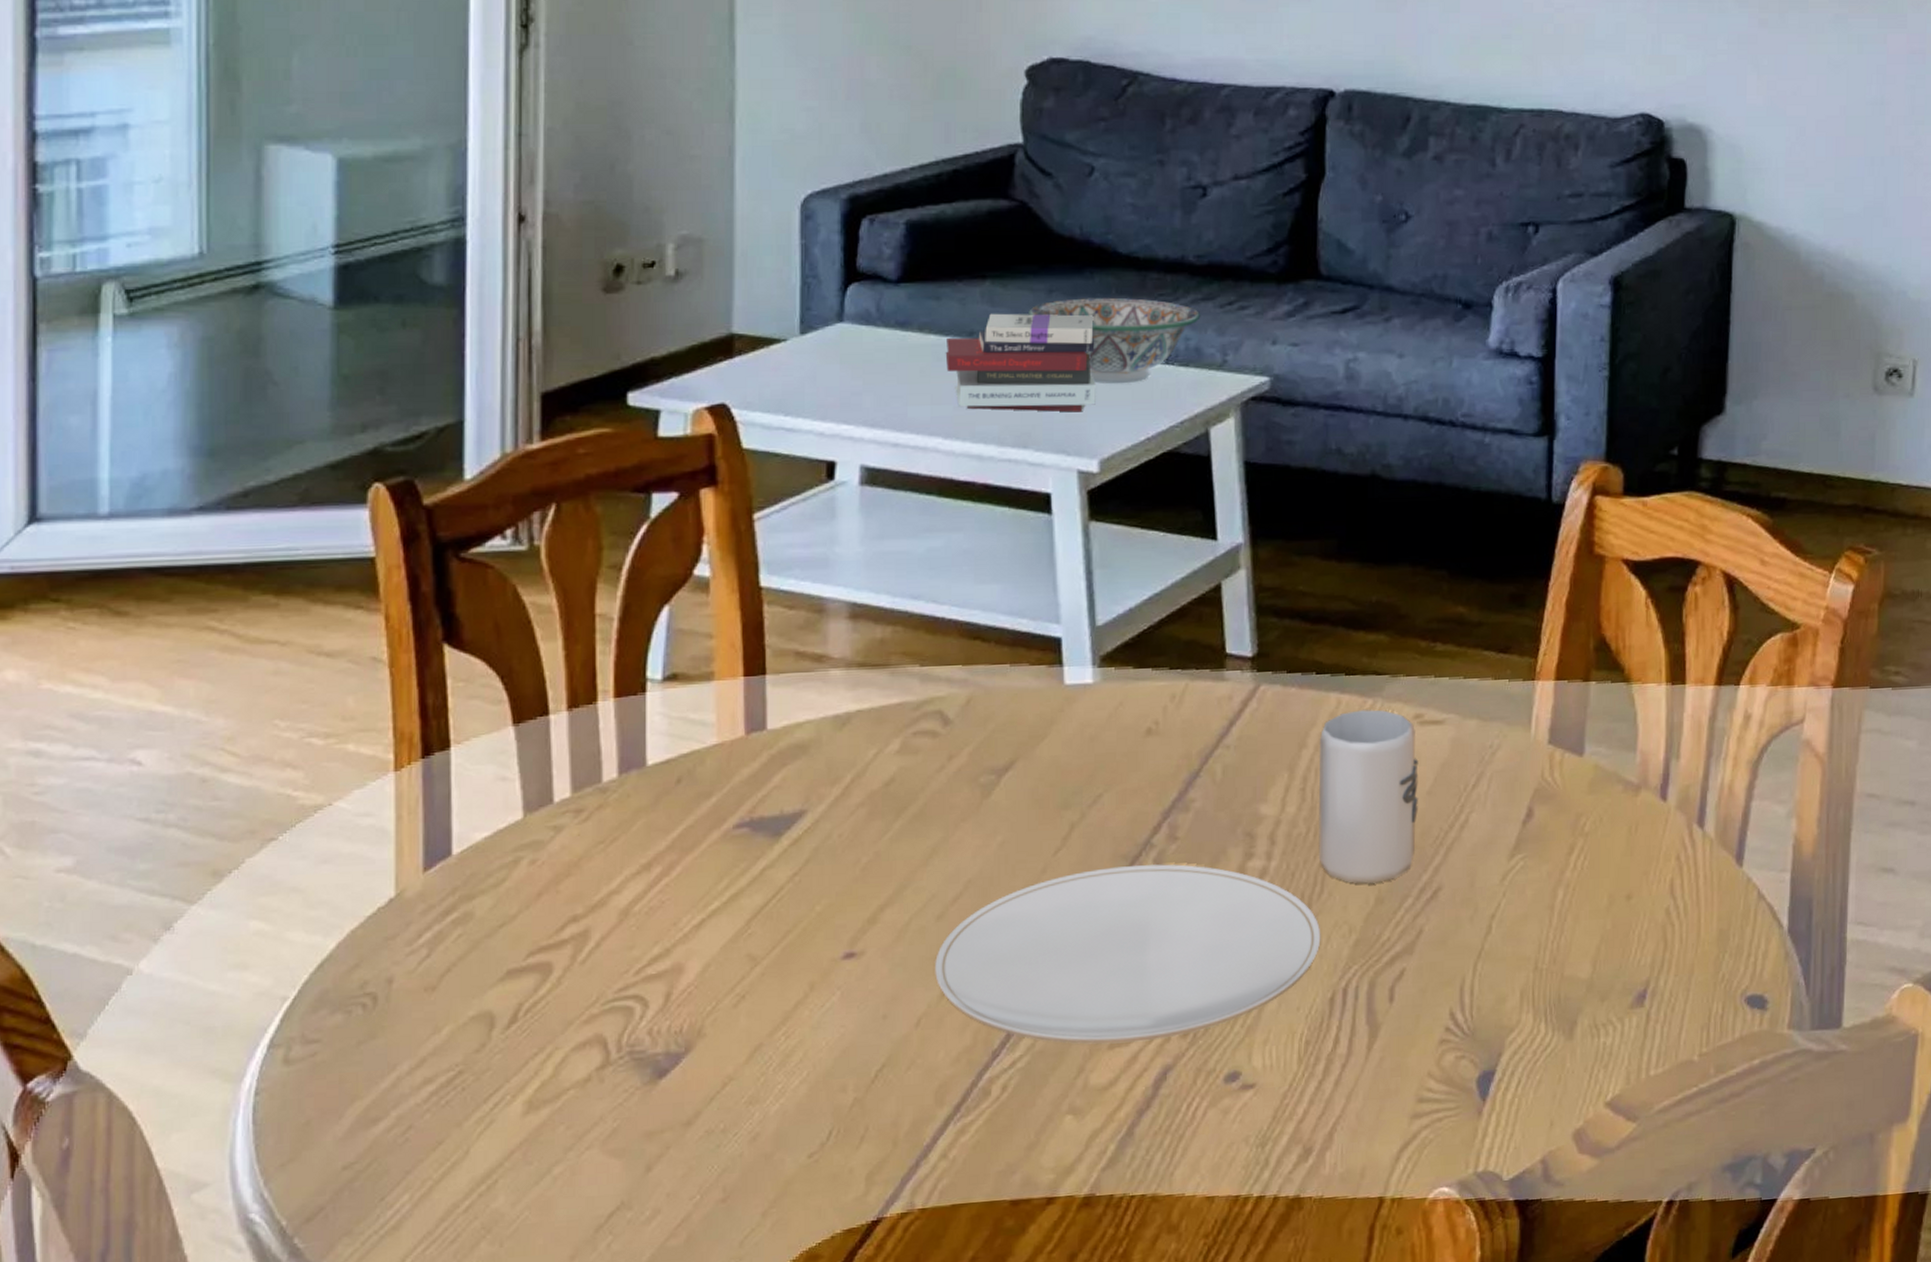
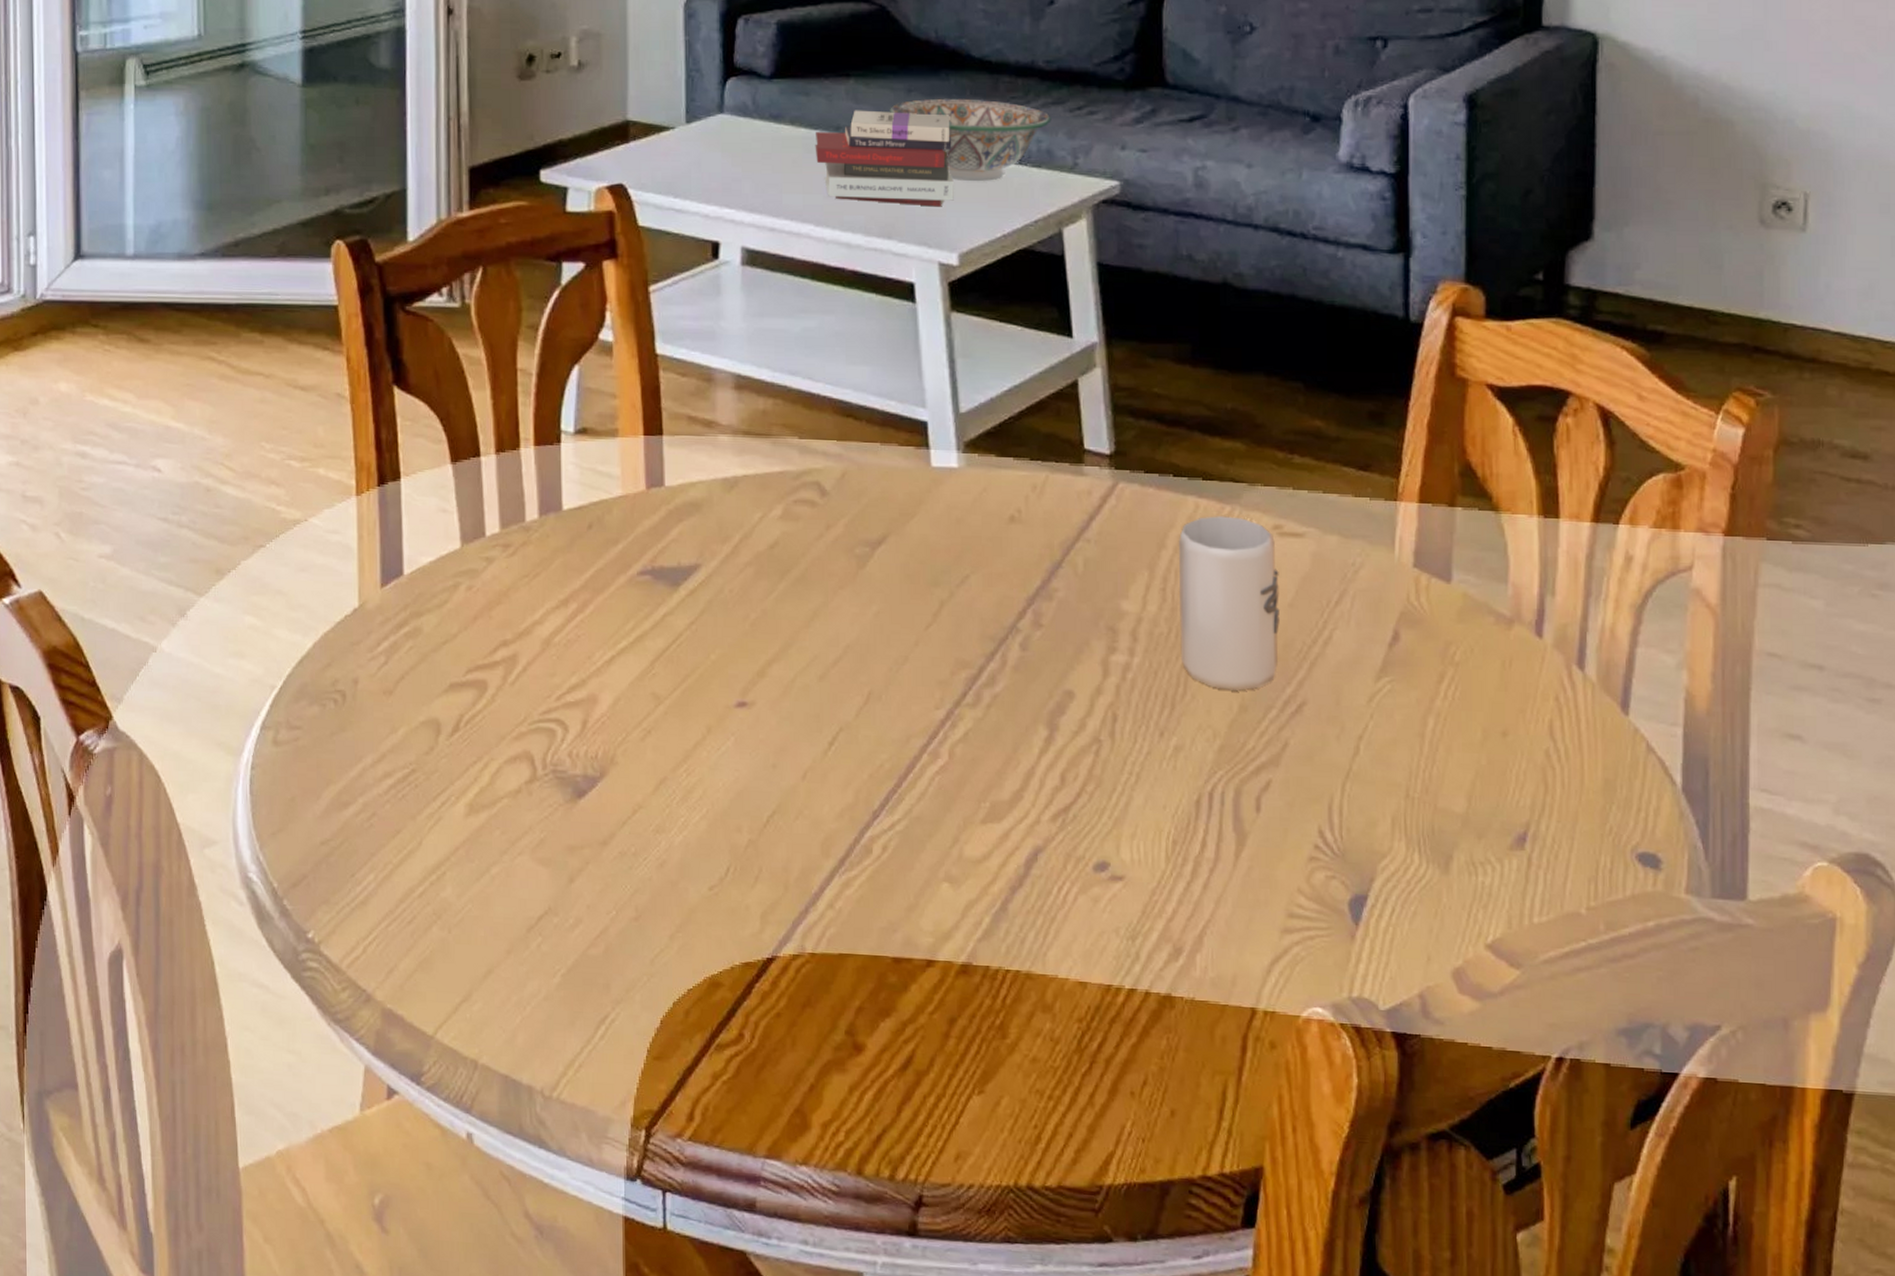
plate: present [935,864,1321,1044] -> none [819,647,1186,820]

